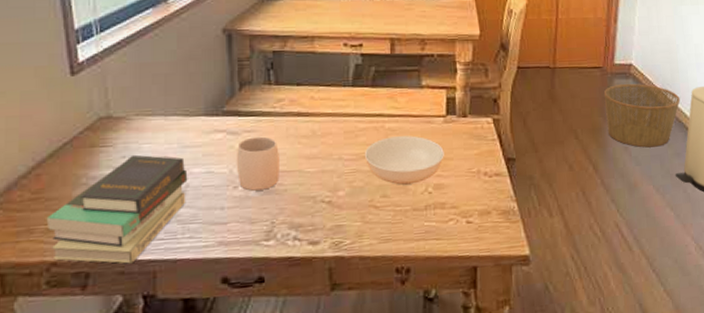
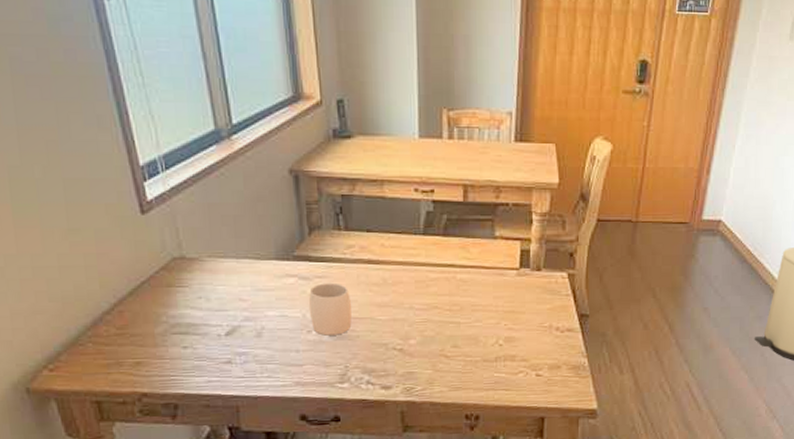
books: present [46,154,188,264] -> none [133,295,263,398]
bowl: present [364,135,444,185] -> none [435,287,516,336]
basket: present [603,83,680,148] -> none [687,241,770,309]

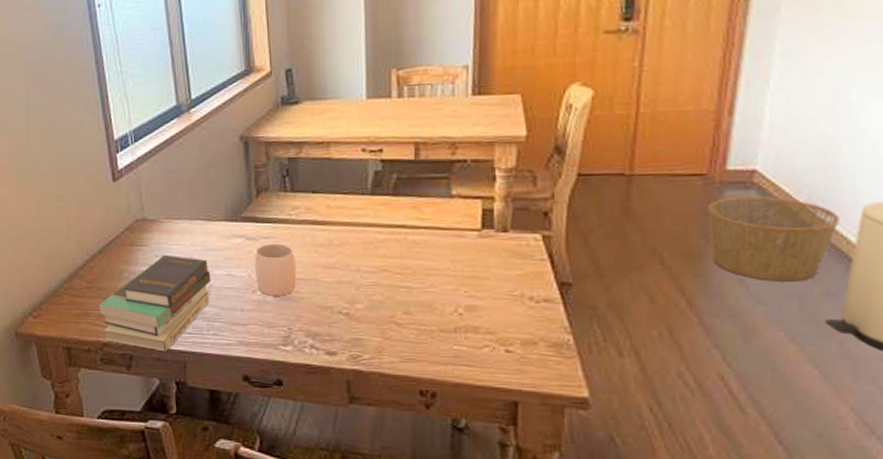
books: none [133,295,263,398] -> present [98,254,211,352]
basket: none [687,241,770,309] -> present [707,195,840,282]

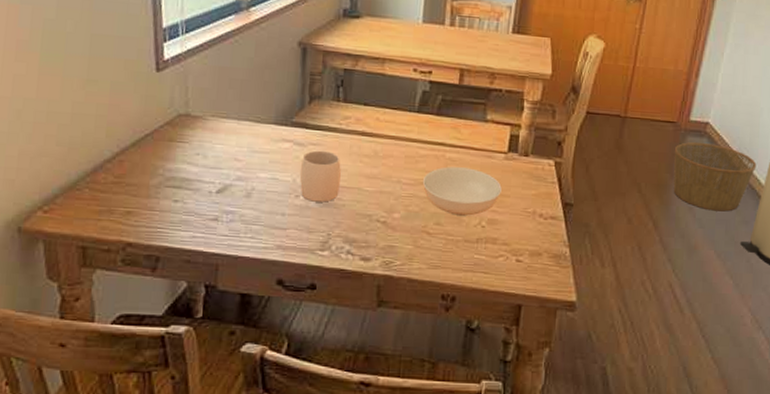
books: present [98,254,211,352] -> none [125,153,255,254]
bowl: none [384,250,479,303] -> present [422,167,502,216]

